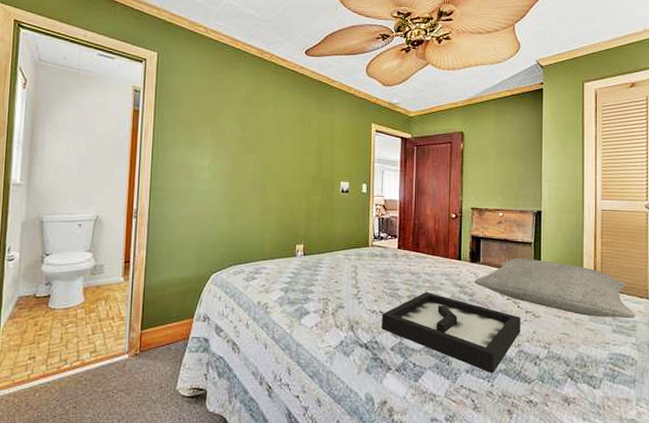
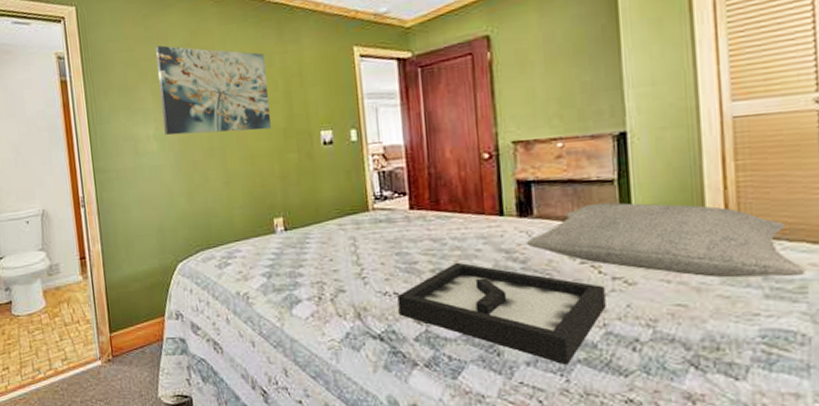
wall art: none [217,96,306,175] -> present [156,45,272,136]

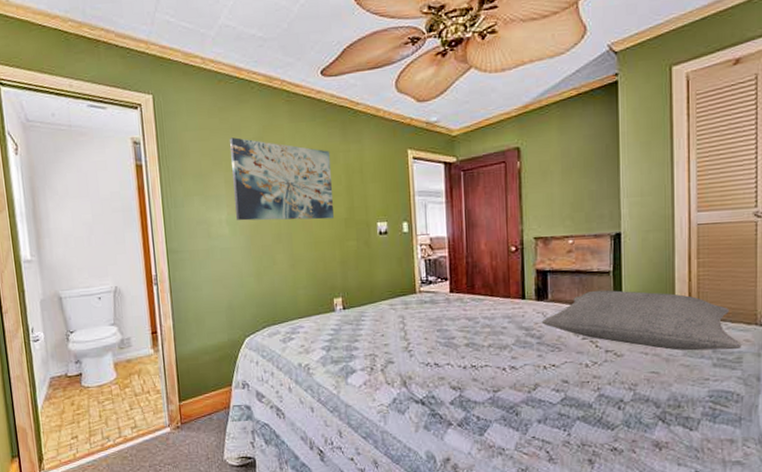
decorative tray: present [397,262,606,364] -> none [437,337,600,421]

